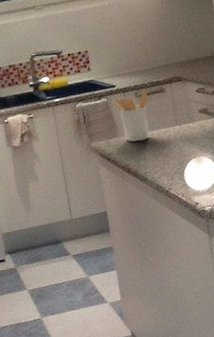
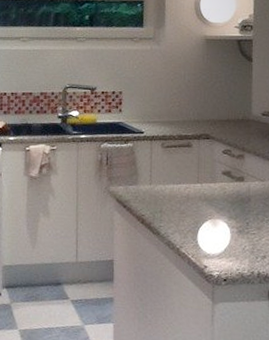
utensil holder: present [113,90,149,142] -> none [138,142,175,193]

